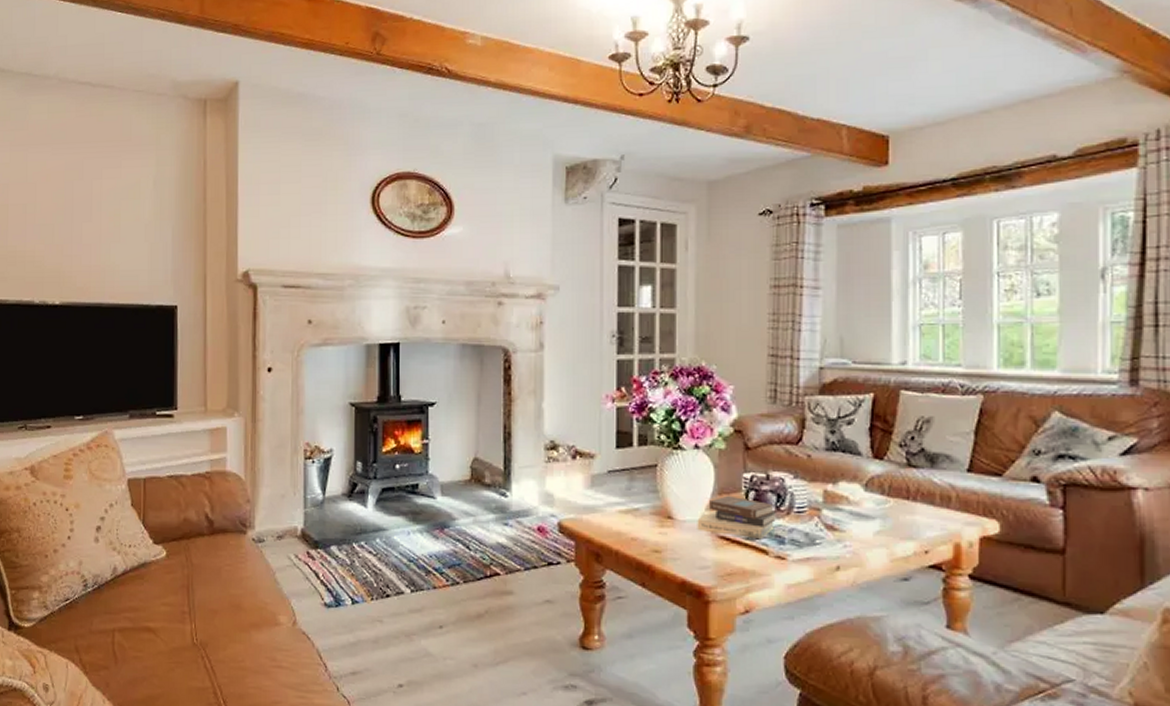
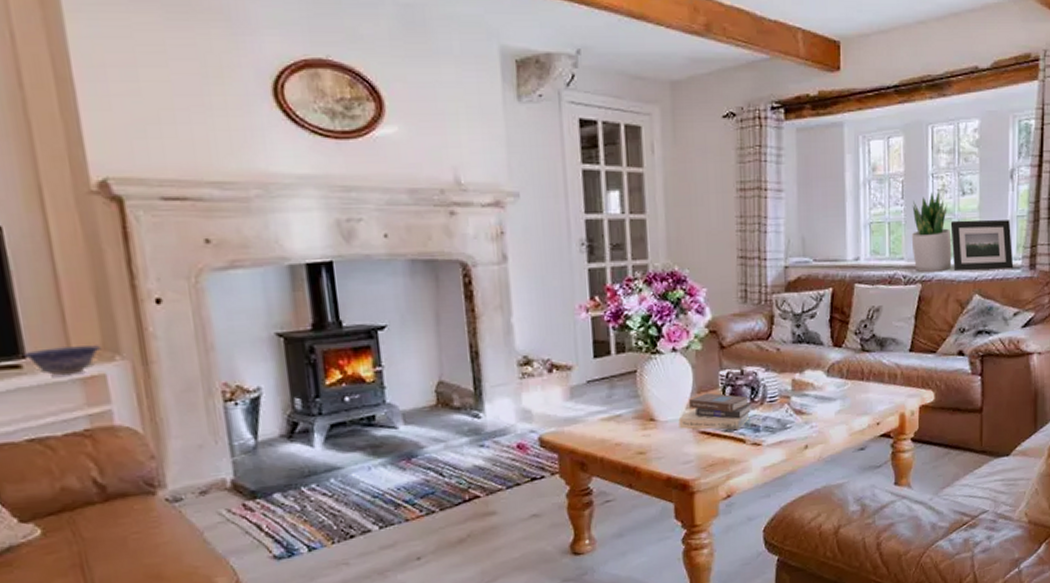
decorative bowl: none [175,403,227,425] -> present [22,345,102,375]
planter: none [971,292,1023,383] -> present [911,192,952,273]
picture frame: none [1021,325,1107,384] -> present [950,219,1014,272]

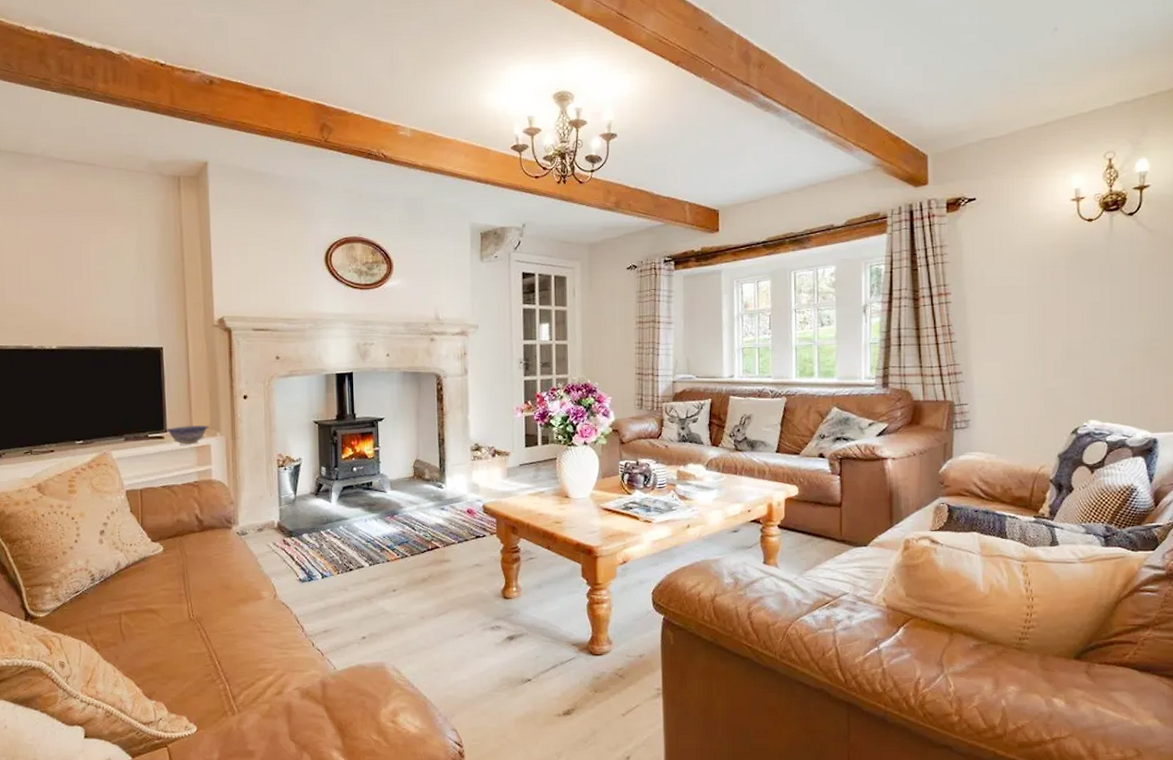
books: present [678,392,751,431] -> none [587,478,644,509]
planter: present [911,192,952,273] -> none [777,324,813,389]
picture frame: present [950,219,1014,272] -> none [811,346,868,388]

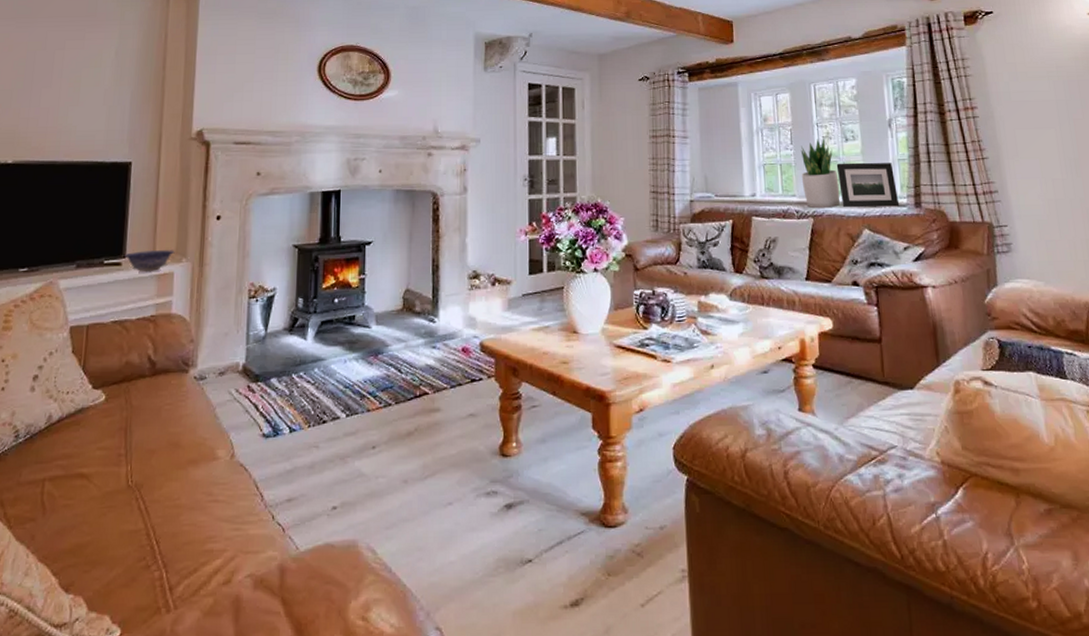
planter: none [777,324,813,389] -> present [800,139,841,209]
picture frame: none [811,346,868,388] -> present [836,162,900,208]

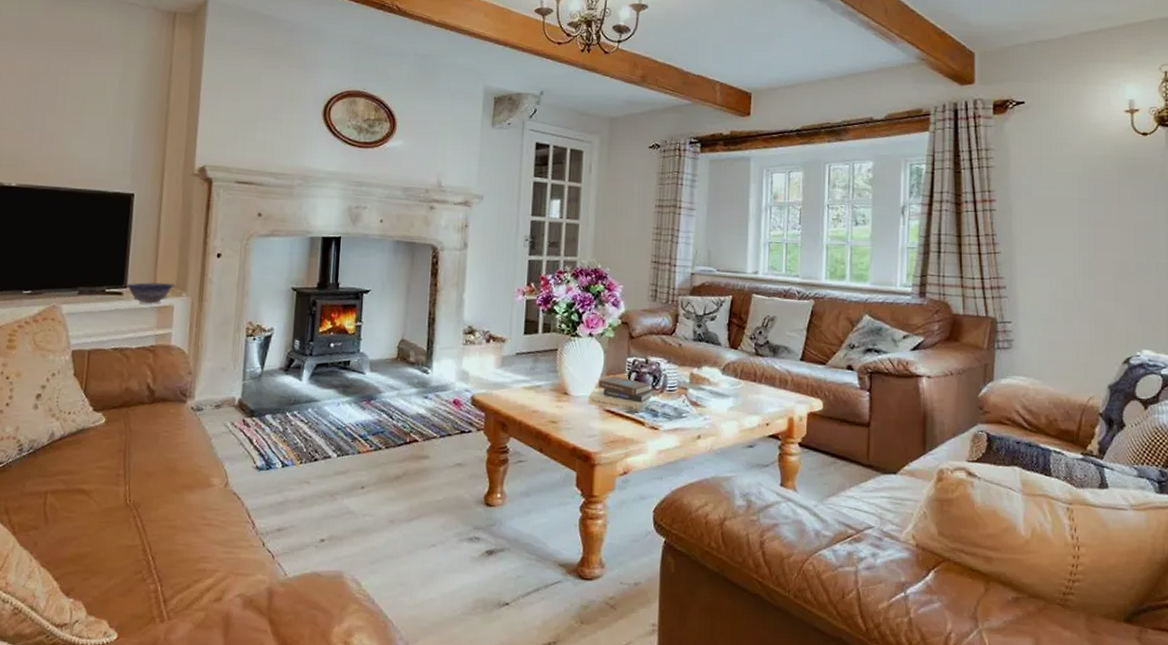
books: none [598,310,662,347] -> present [588,376,652,413]
planter: present [800,139,841,209] -> none [806,220,844,291]
picture frame: present [836,162,900,208] -> none [843,246,904,295]

